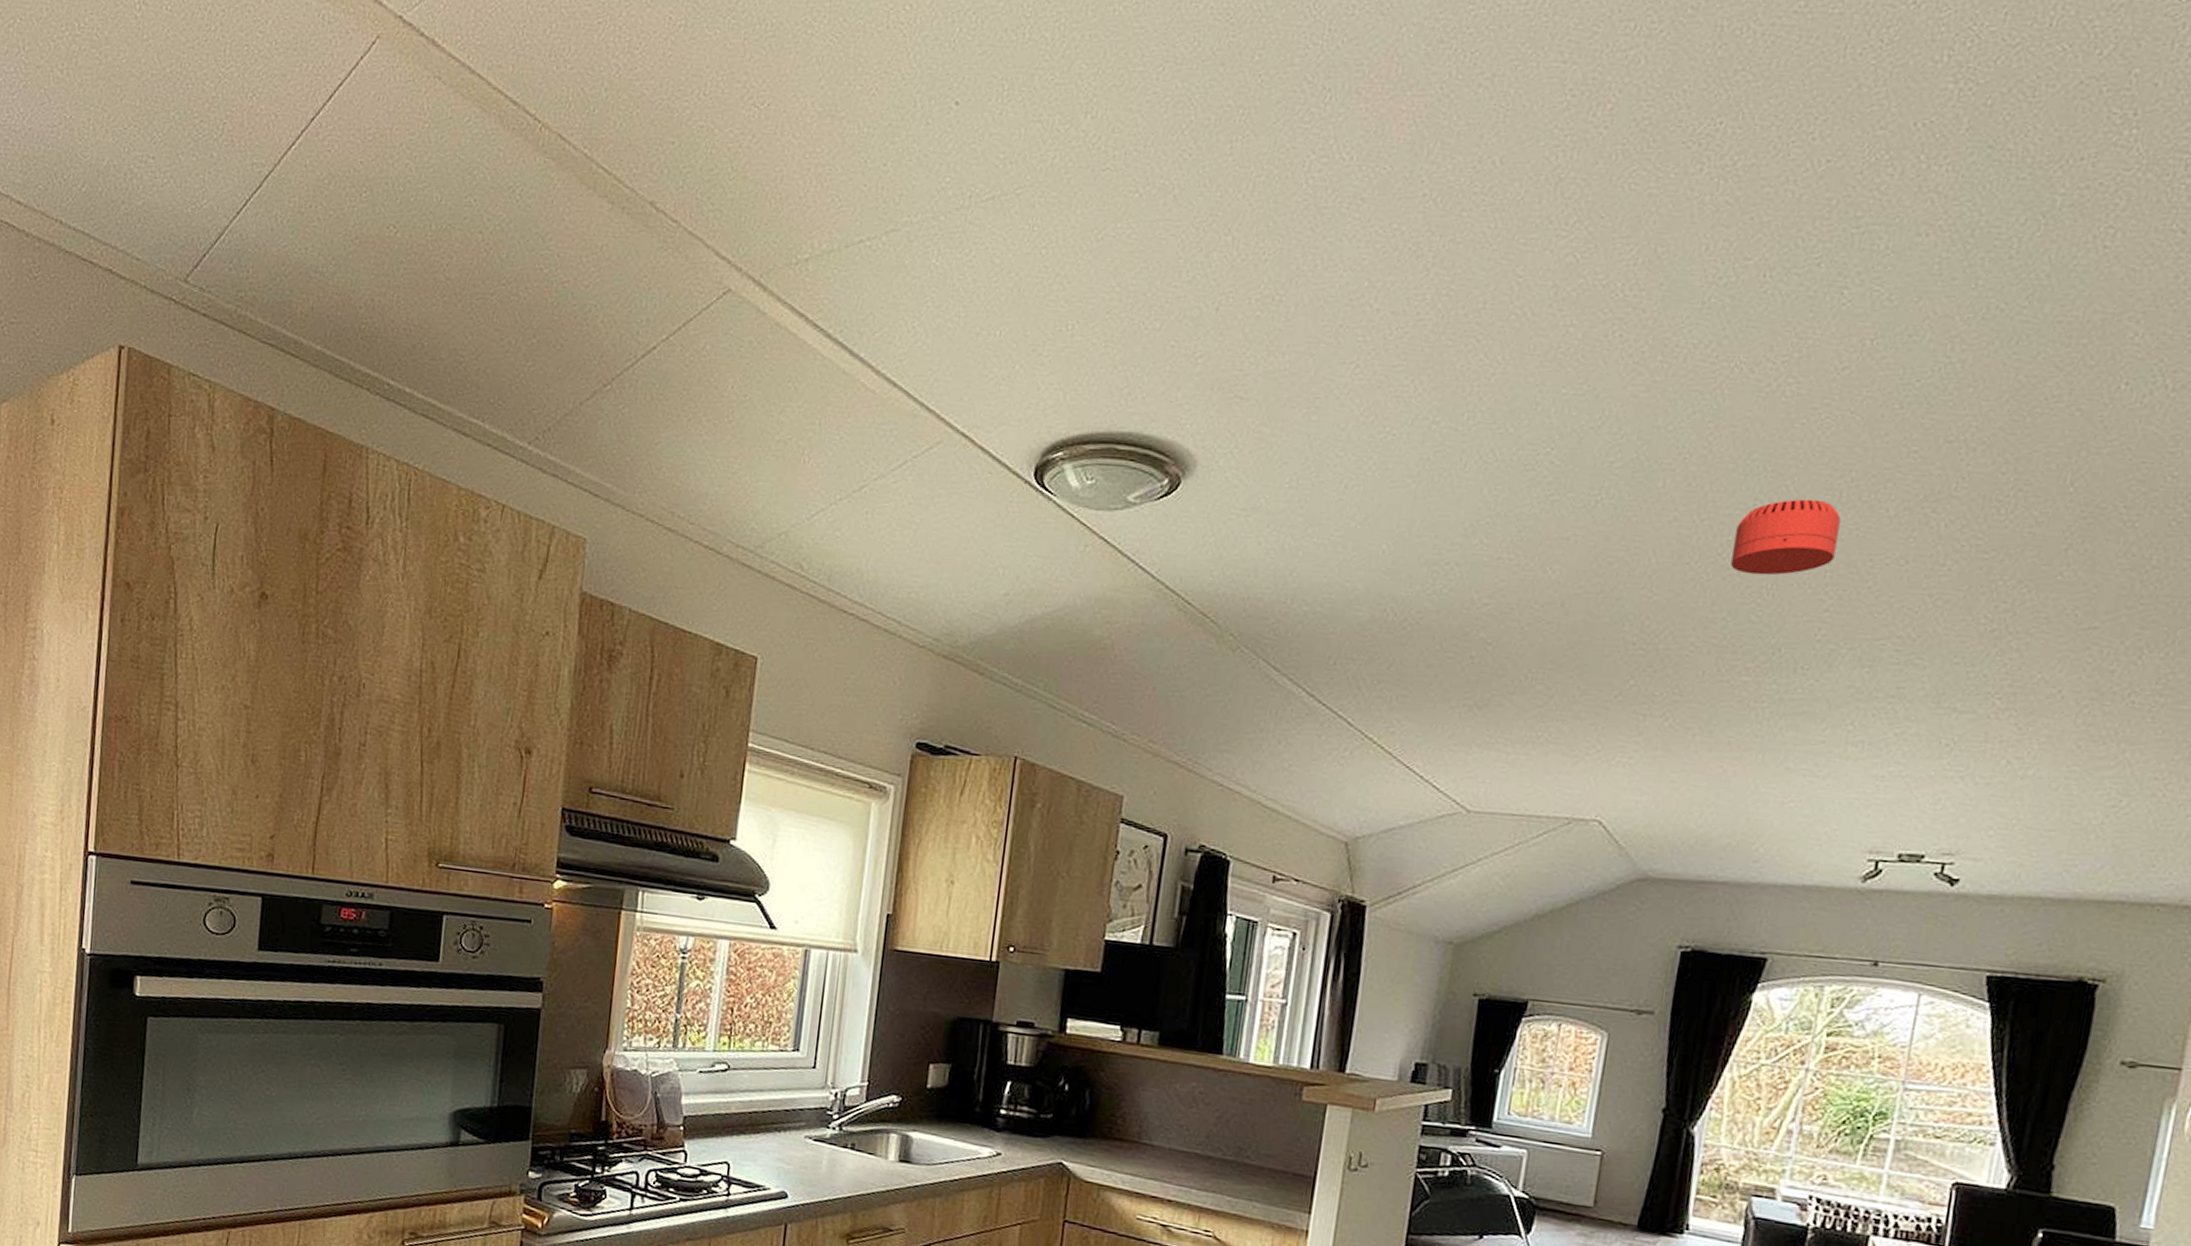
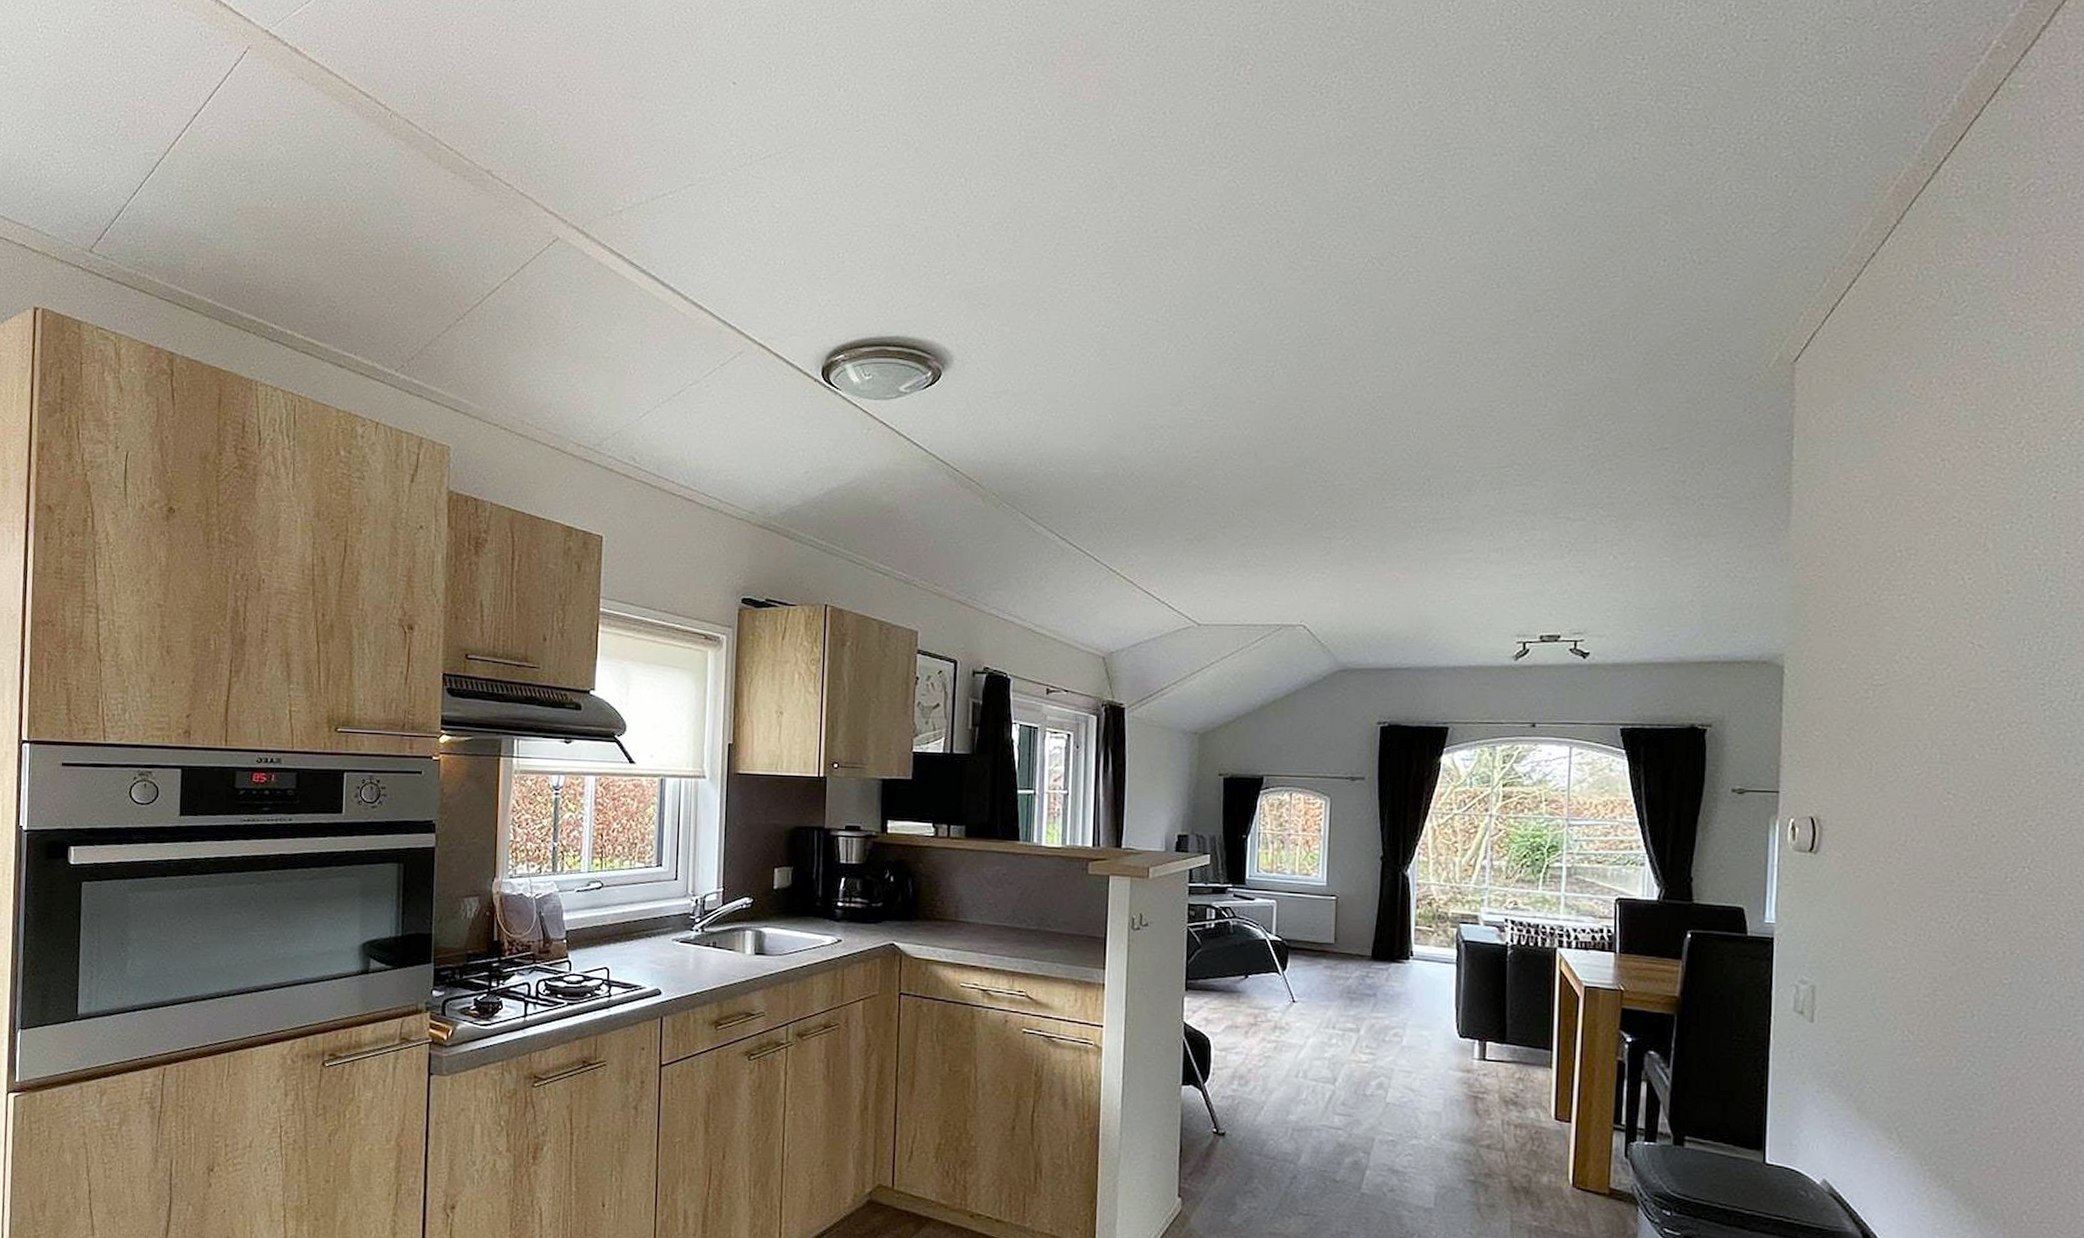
smoke detector: present [1731,498,1841,576] -> none [1383,361,1463,422]

